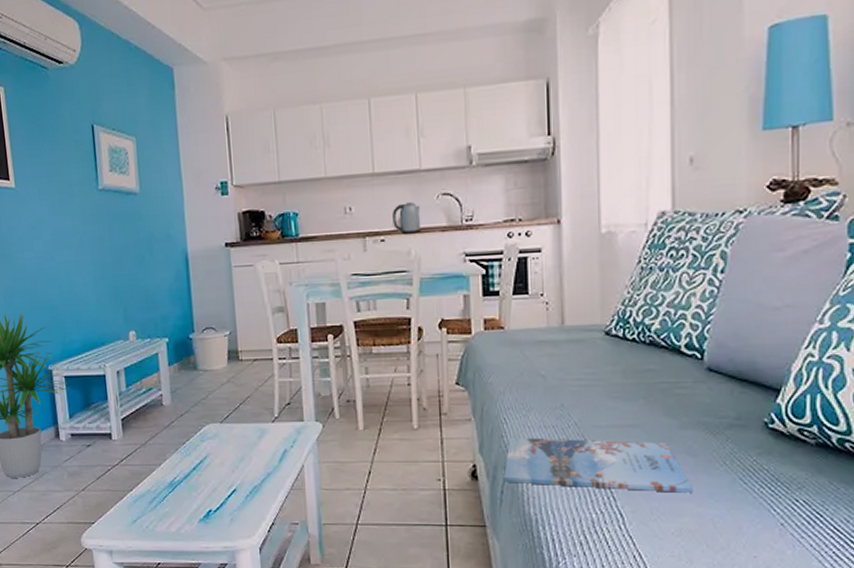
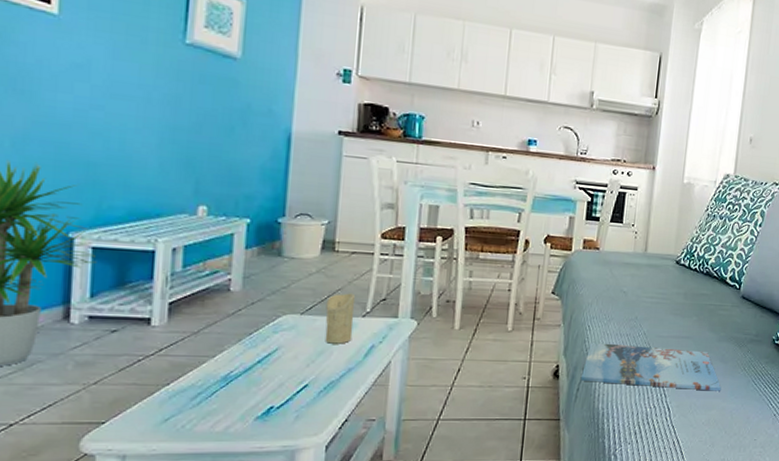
candle: none [239,400,266,450] -> present [325,293,356,344]
kettle: present [392,202,422,234] -> none [516,128,543,157]

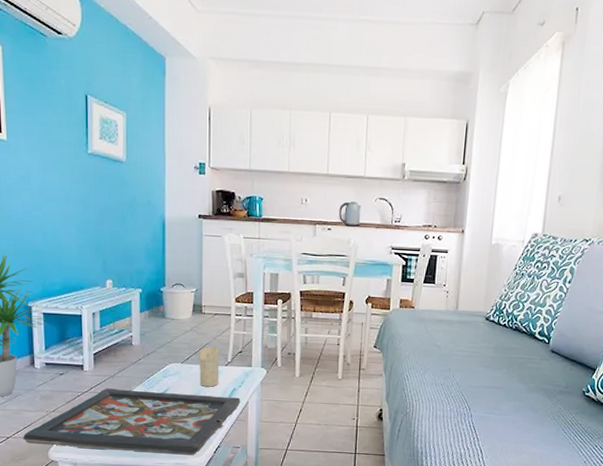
decorative tray: none [38,349,381,434] -> present [23,388,241,456]
kettle: none [516,128,543,157] -> present [339,201,362,227]
magazine: present [581,342,721,391] -> none [402,390,531,438]

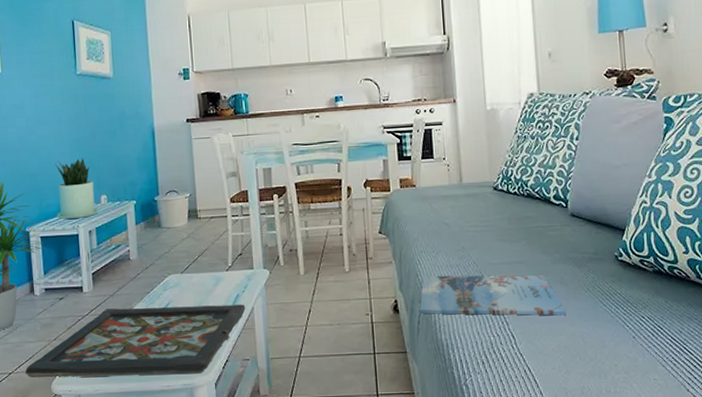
planter: none [60,240,103,300] -> present [55,158,99,220]
candle: present [199,346,220,387] -> none [198,252,221,296]
kettle: present [339,201,362,227] -> none [325,86,349,111]
magazine: none [402,390,531,438] -> present [420,274,567,316]

